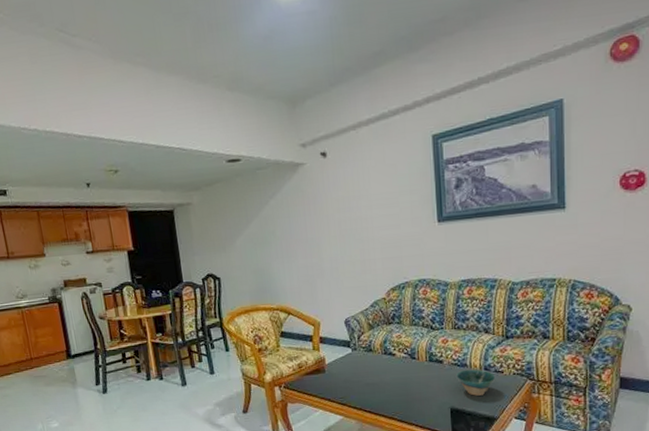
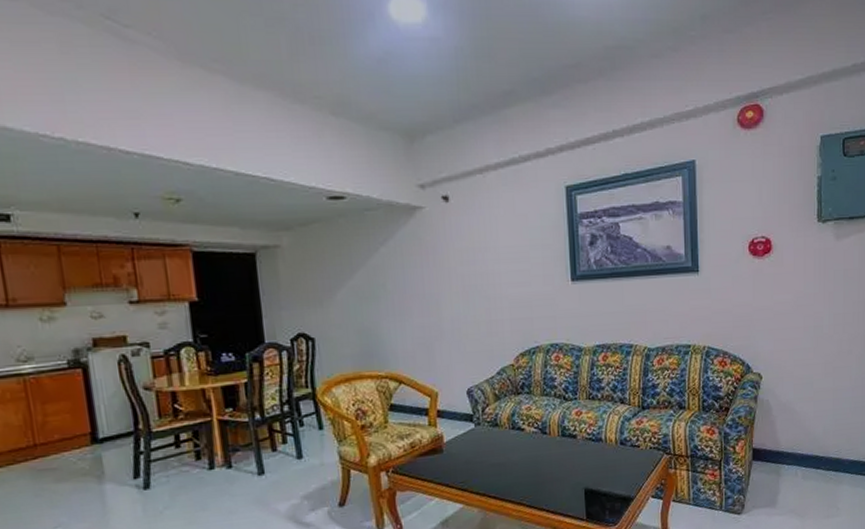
bowl: present [456,369,496,396] -> none [591,444,632,474]

